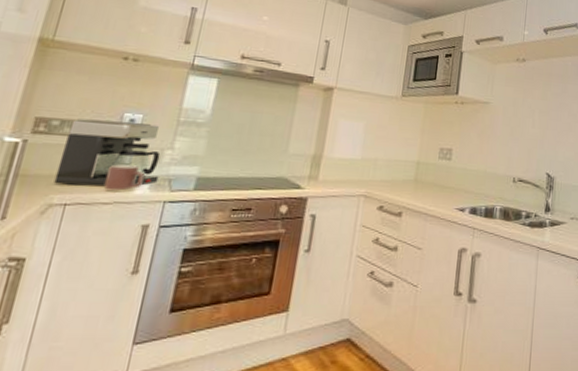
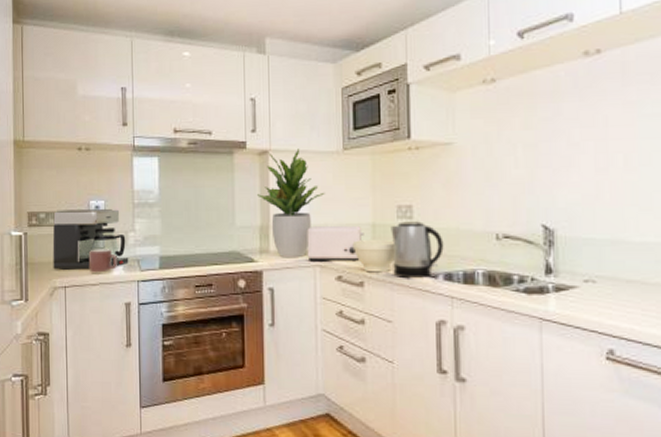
potted plant: none [316,89,380,188] -> present [257,148,325,258]
toaster: none [354,159,409,194] -> present [307,225,364,262]
bowl: none [396,175,434,205] -> present [352,239,396,273]
kettle: none [429,161,473,212] -> present [391,220,444,279]

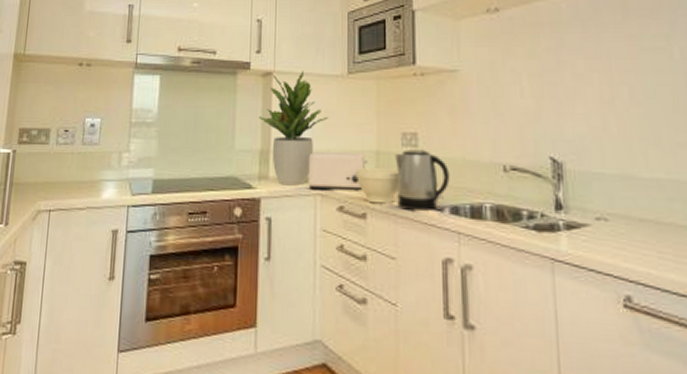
coffee maker: present [52,209,129,270] -> none [39,127,121,192]
mug: present [88,249,117,274] -> none [77,170,108,198]

